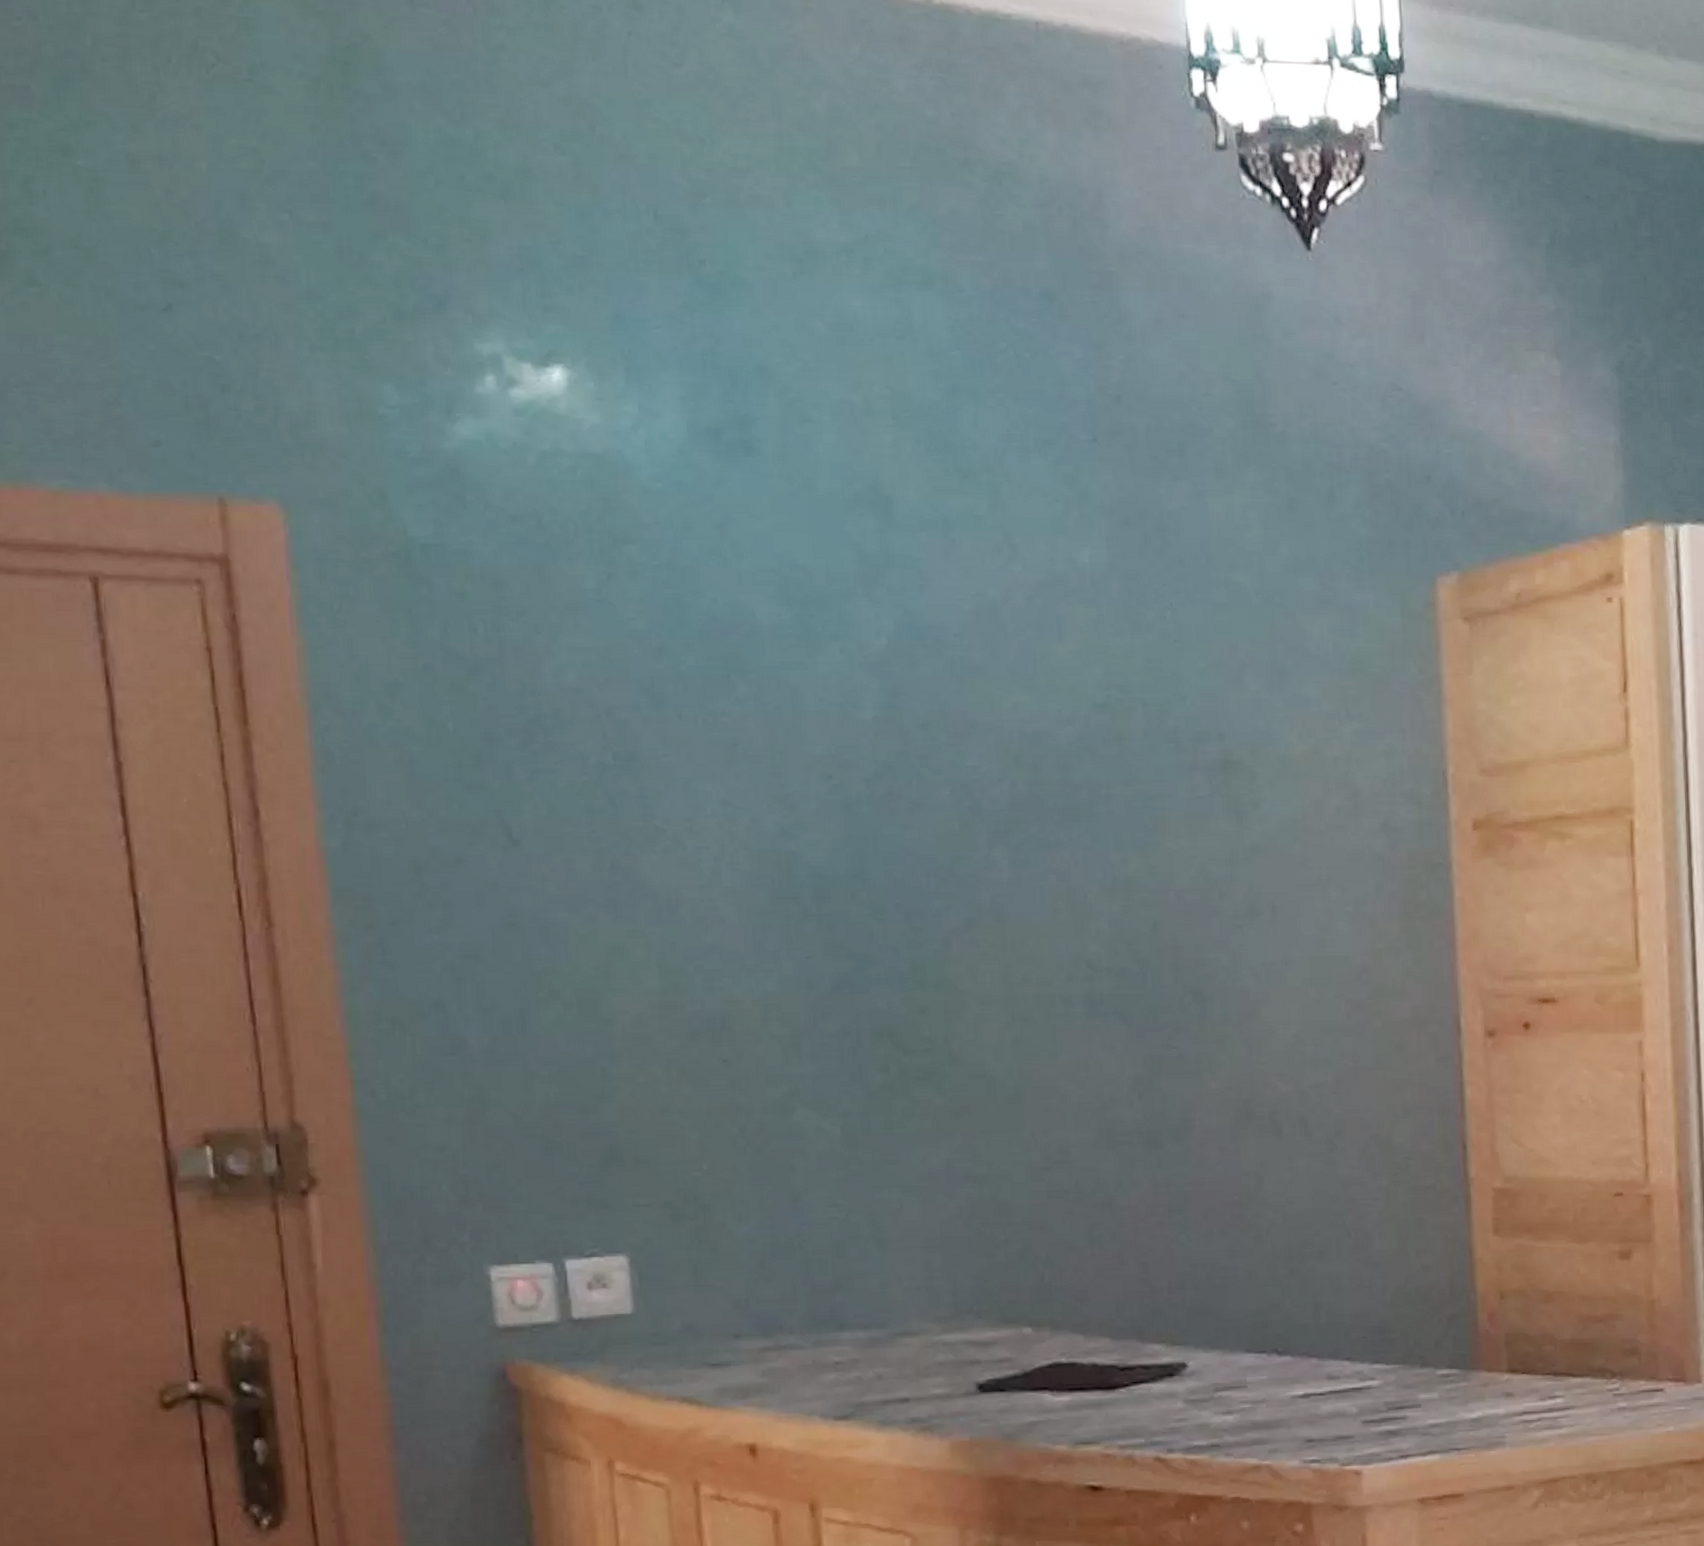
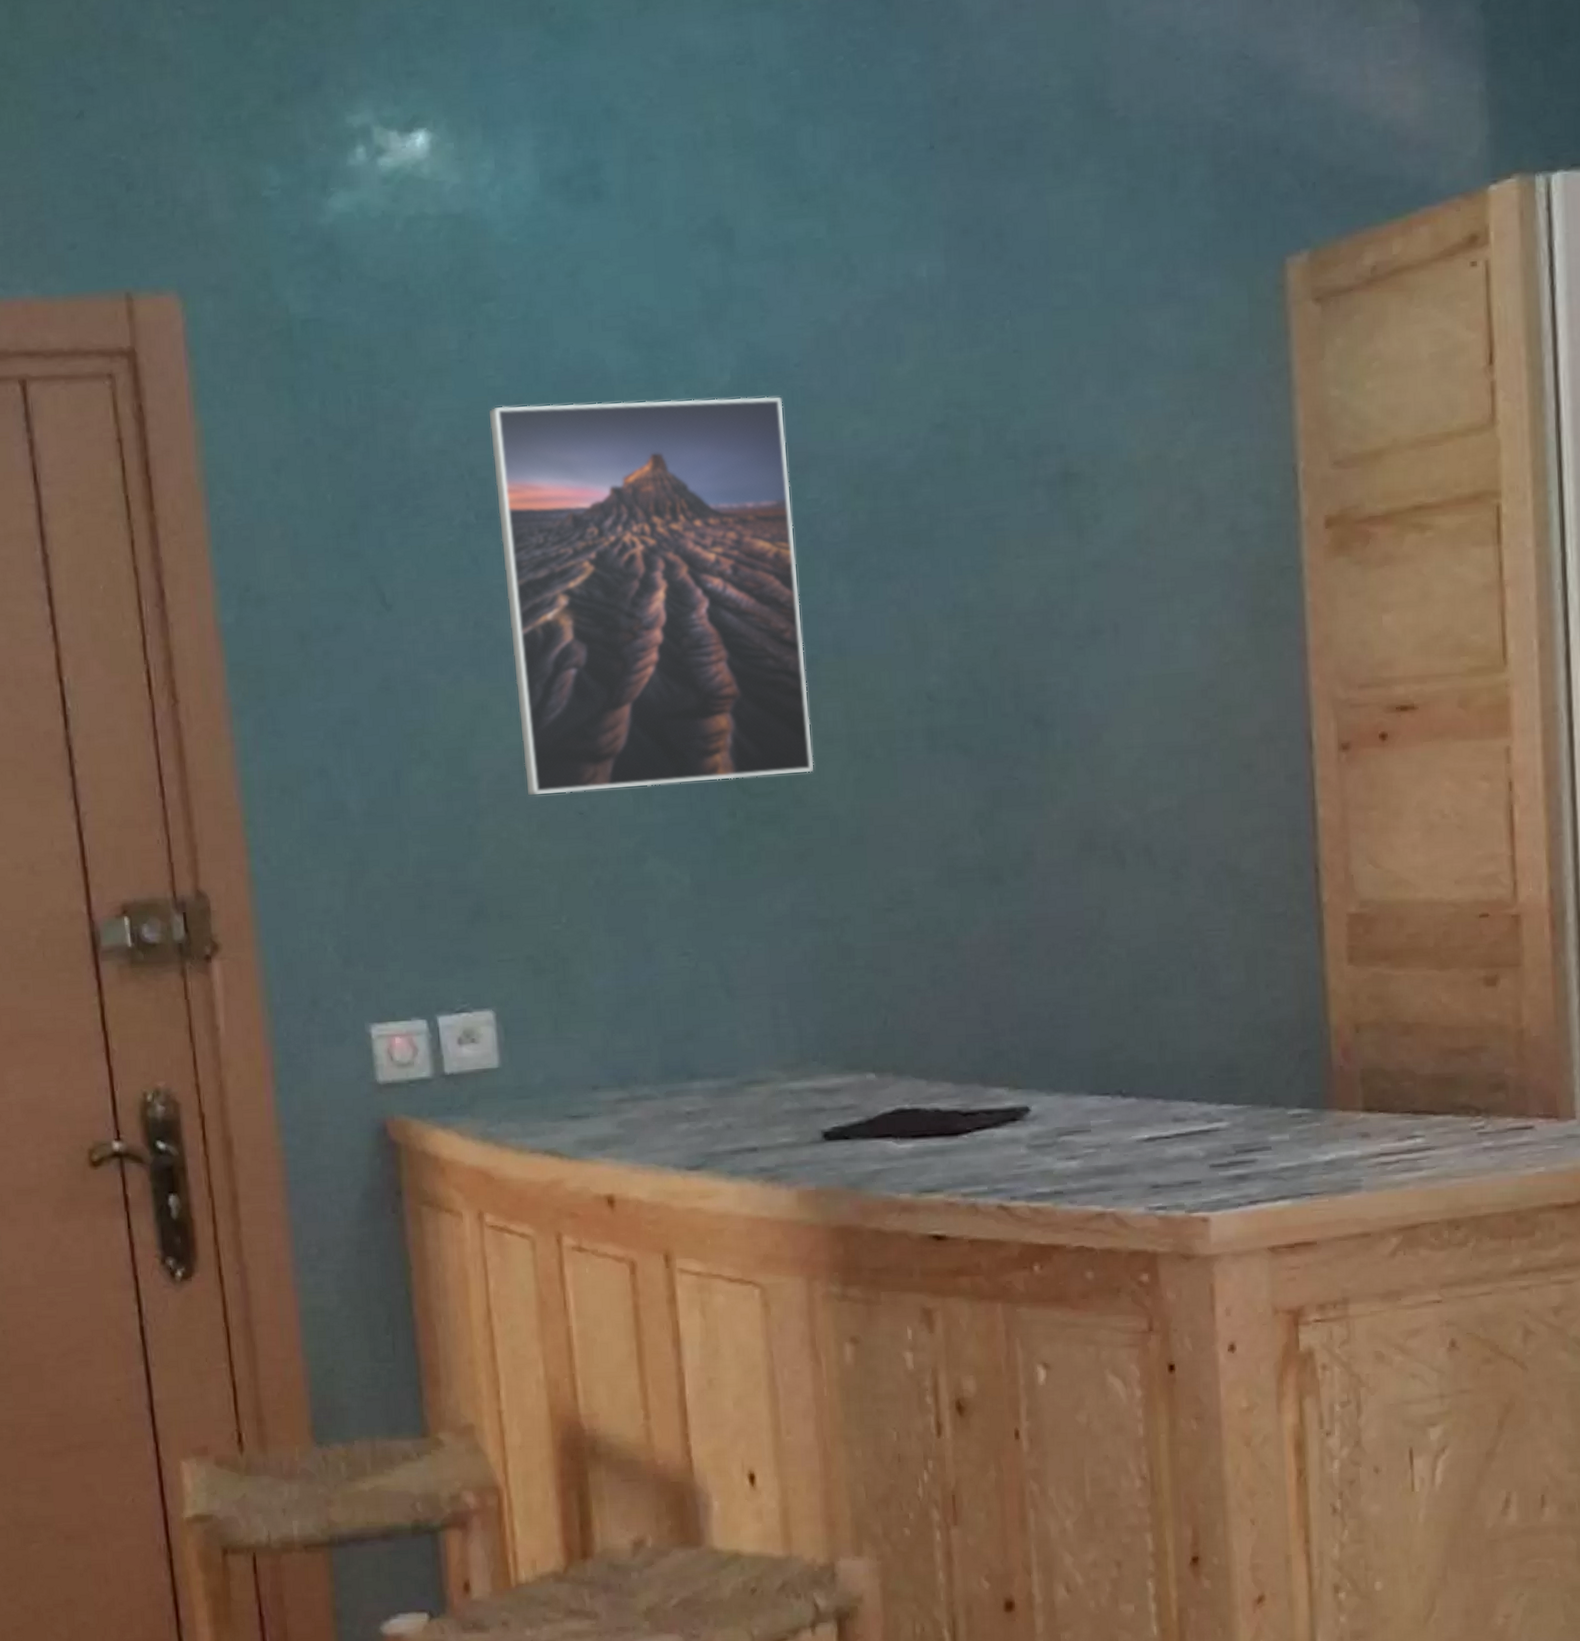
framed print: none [629,649,971,1040] -> present [488,396,814,795]

